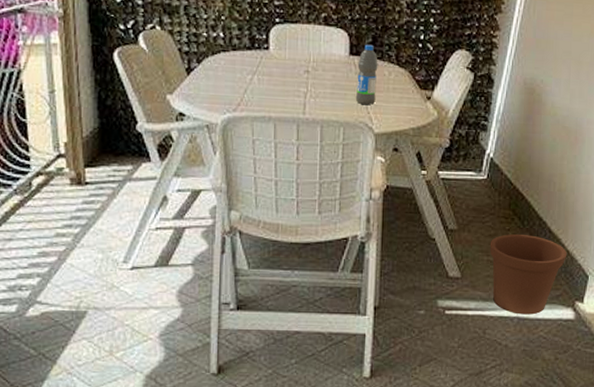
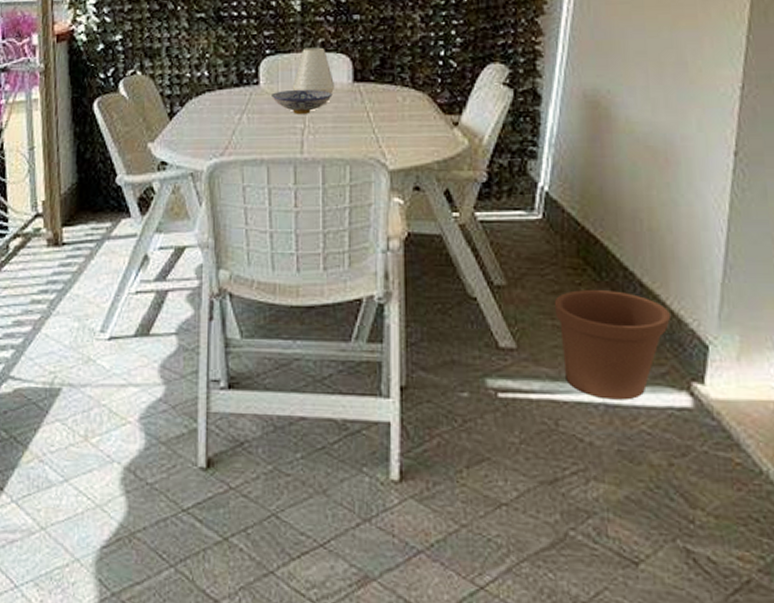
bowl: none [280,57,332,80] -> present [272,90,333,114]
vase: none [297,20,334,72] -> present [292,47,335,104]
water bottle: present [355,44,378,105] -> none [363,67,389,137]

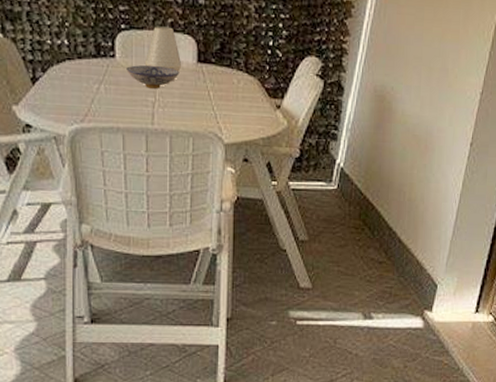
flower pot: present [554,290,670,400] -> none [340,244,416,324]

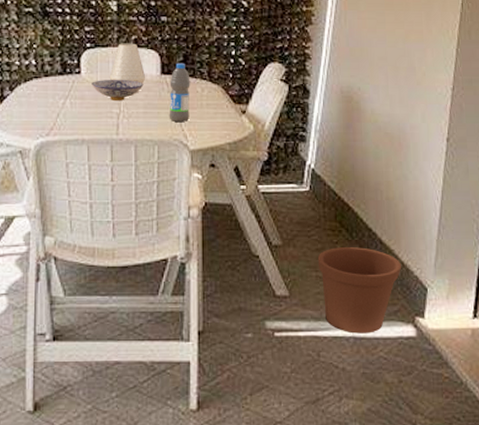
water bottle: none [204,51,227,114] -> present [169,63,190,122]
flower pot: none [340,244,416,324] -> present [317,247,401,334]

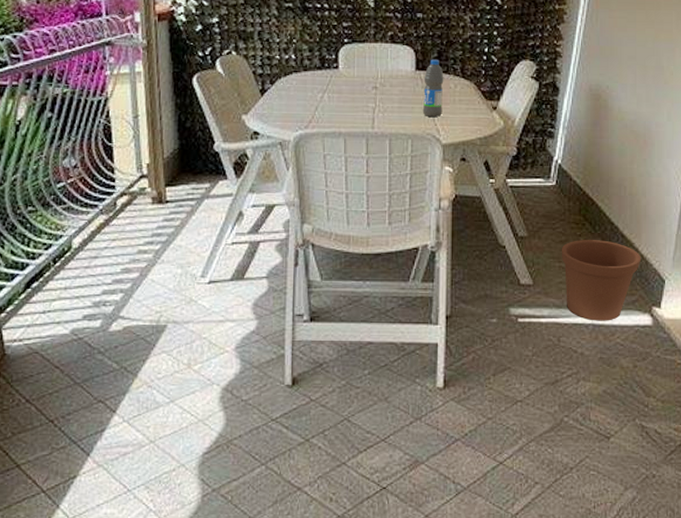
bowl: present [92,80,144,101] -> none [349,75,399,95]
vase: present [109,43,146,92] -> none [366,39,401,87]

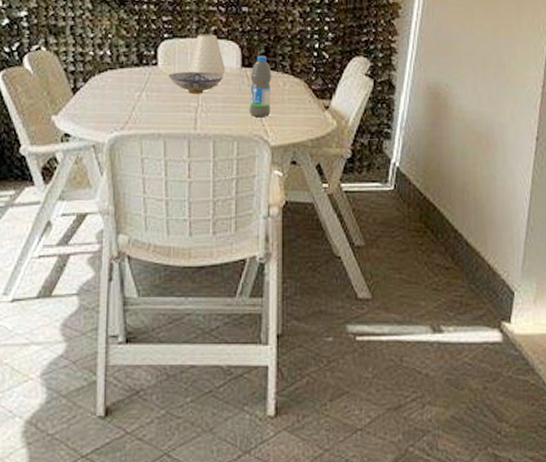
bowl: none [349,75,399,95] -> present [169,72,223,94]
vase: none [366,39,401,87] -> present [187,34,226,85]
flower pot: present [561,240,641,321] -> none [401,249,488,338]

